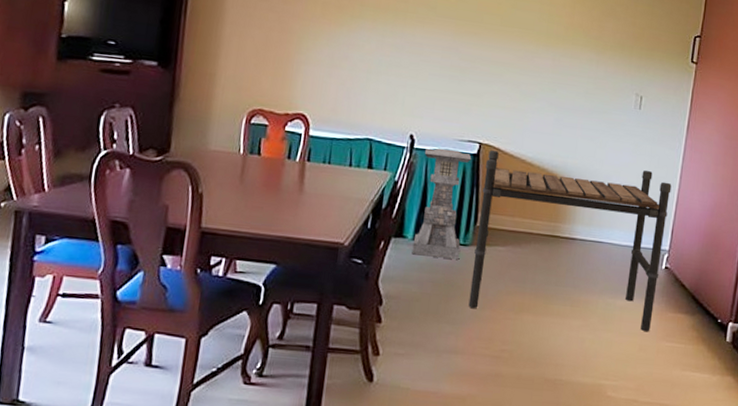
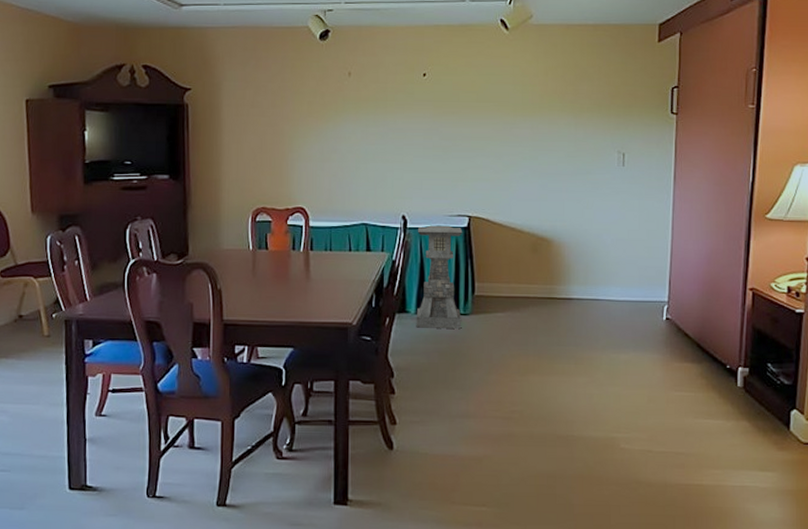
table: present [468,150,672,332] -> none [475,222,664,384]

